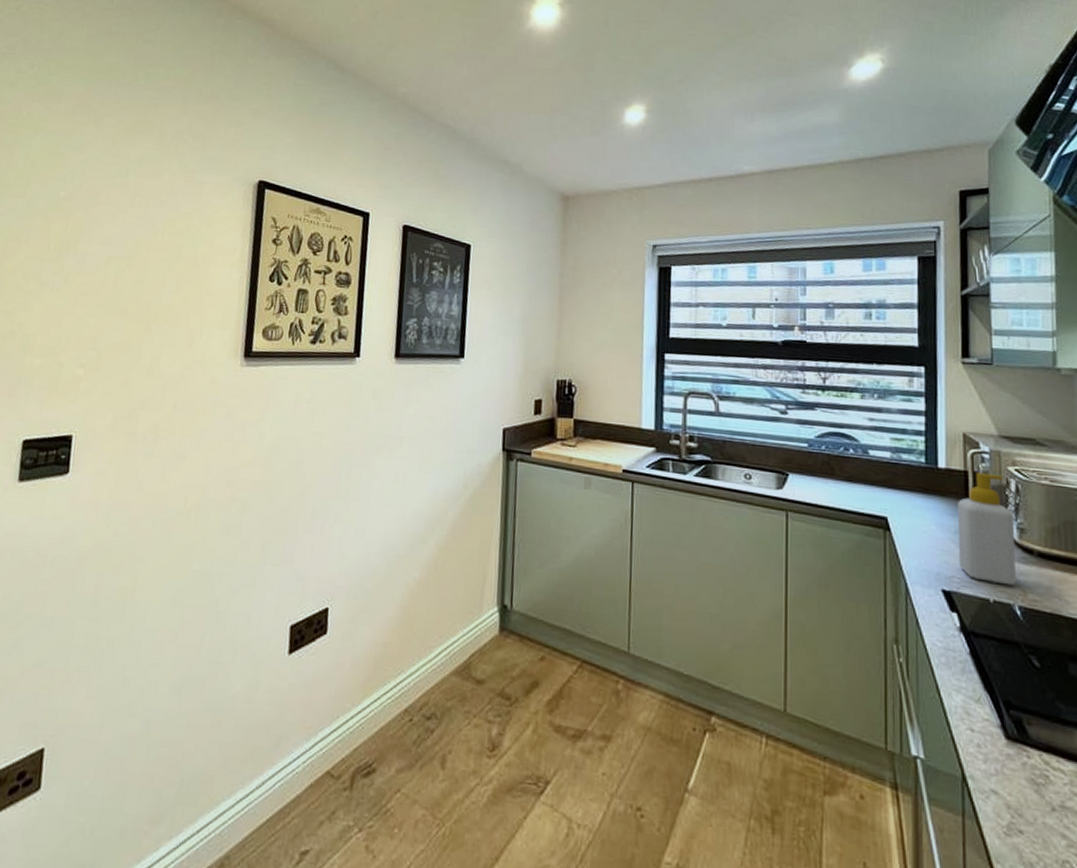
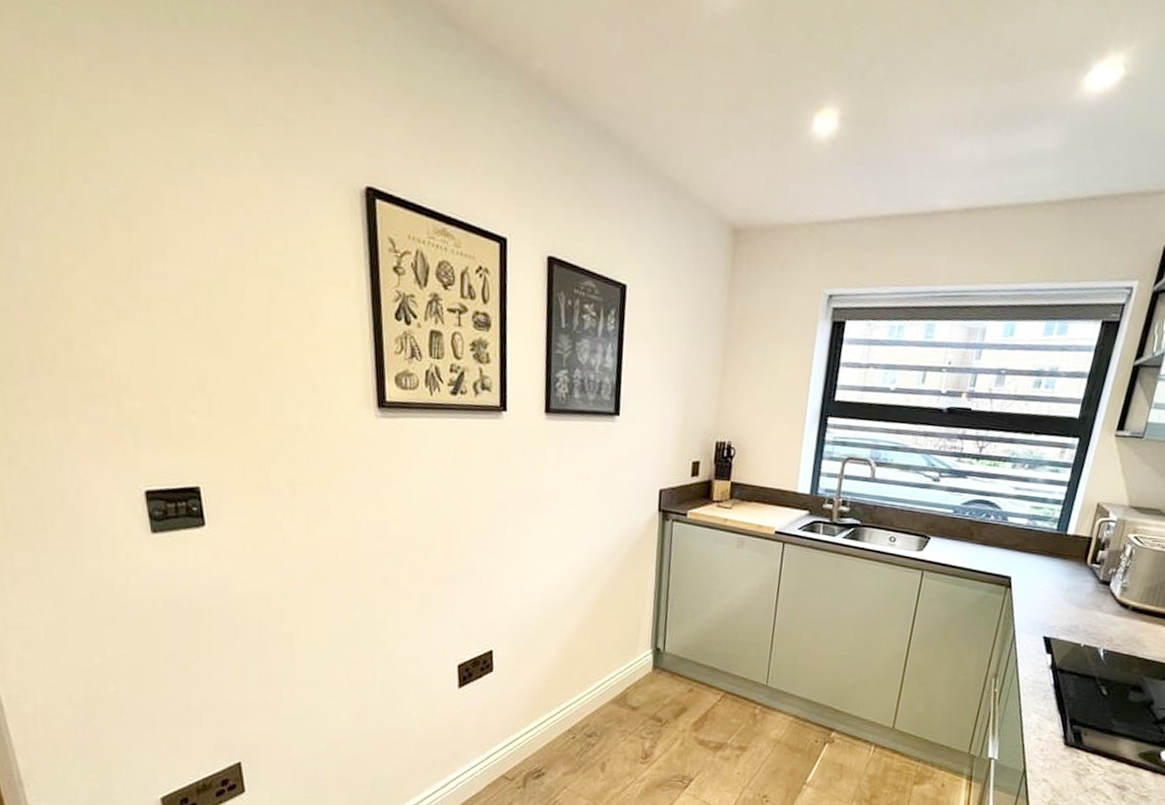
soap bottle: present [957,472,1016,586] -> none [1062,538,1122,634]

